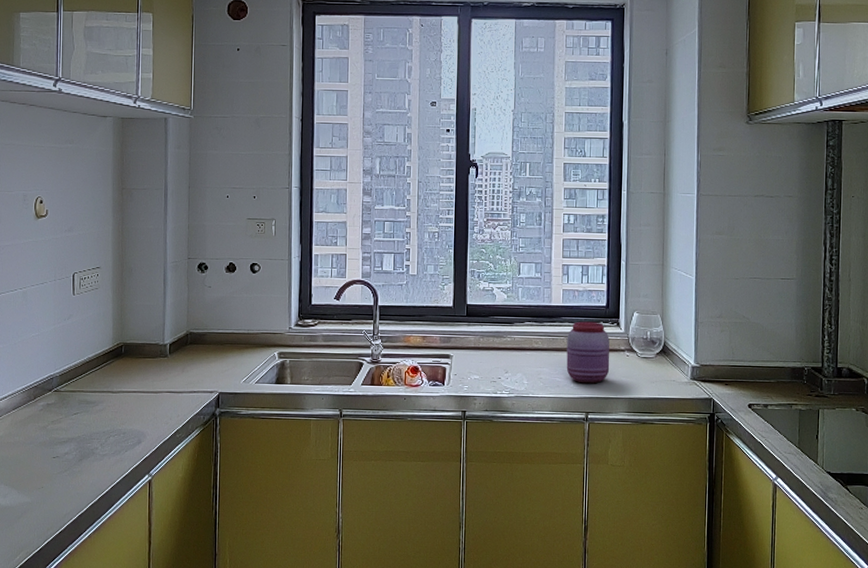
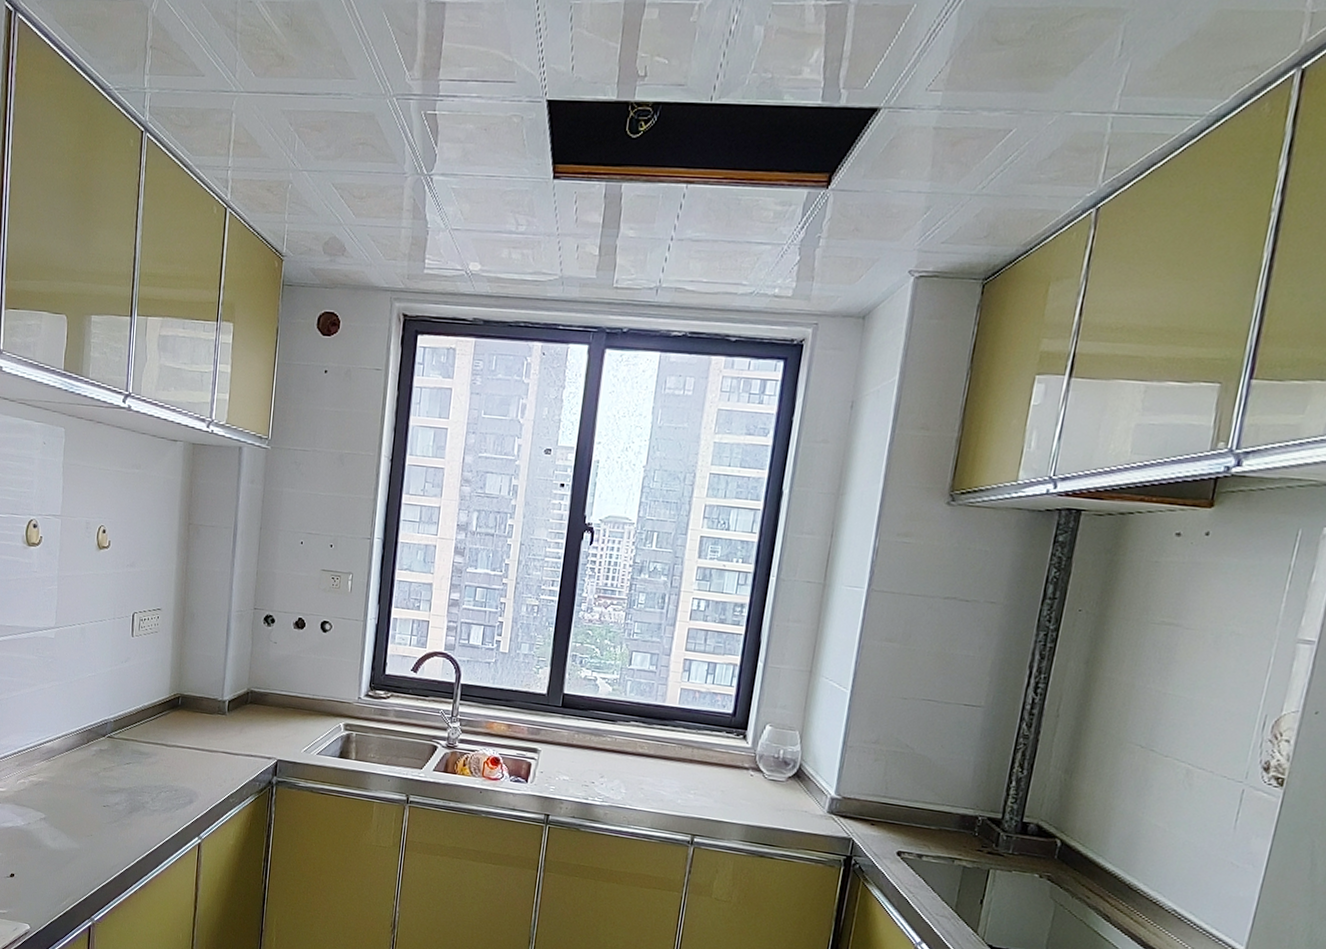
jar: present [566,321,610,384] -> none [674,728,732,803]

